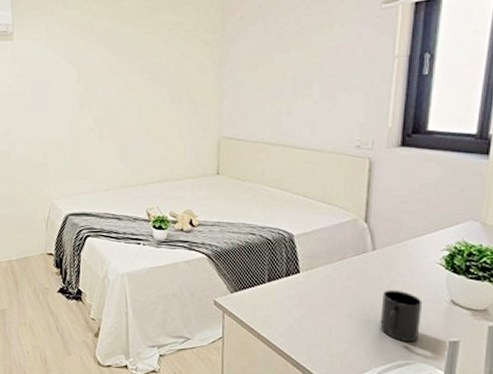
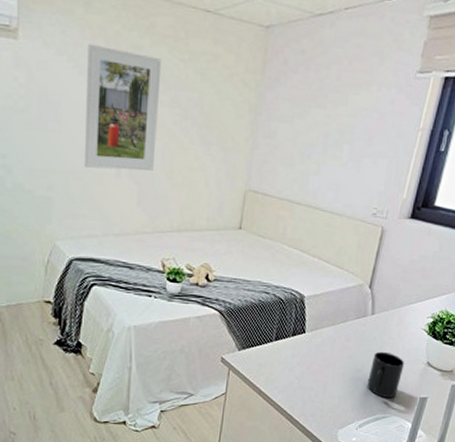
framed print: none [68,33,132,135] -> present [85,43,162,171]

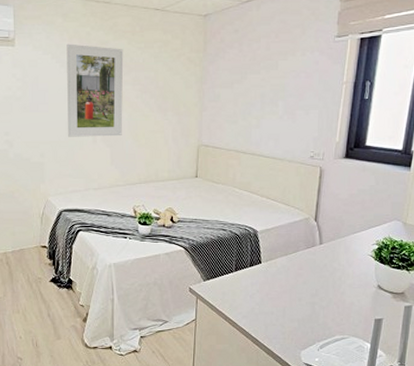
mug: present [367,351,405,399] -> none [323,277,357,321]

